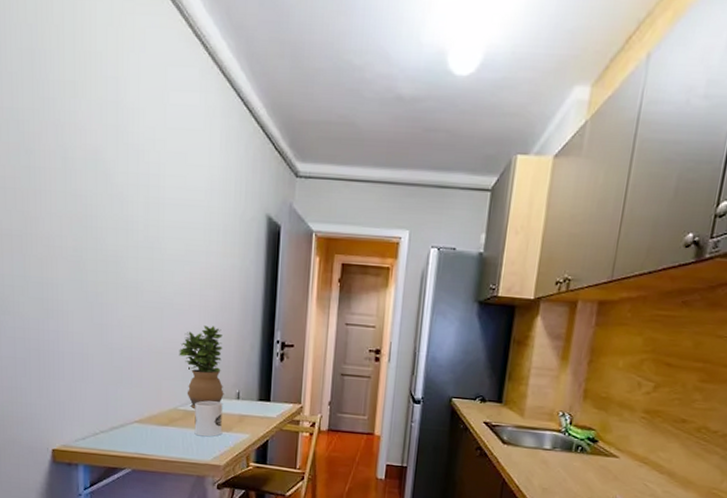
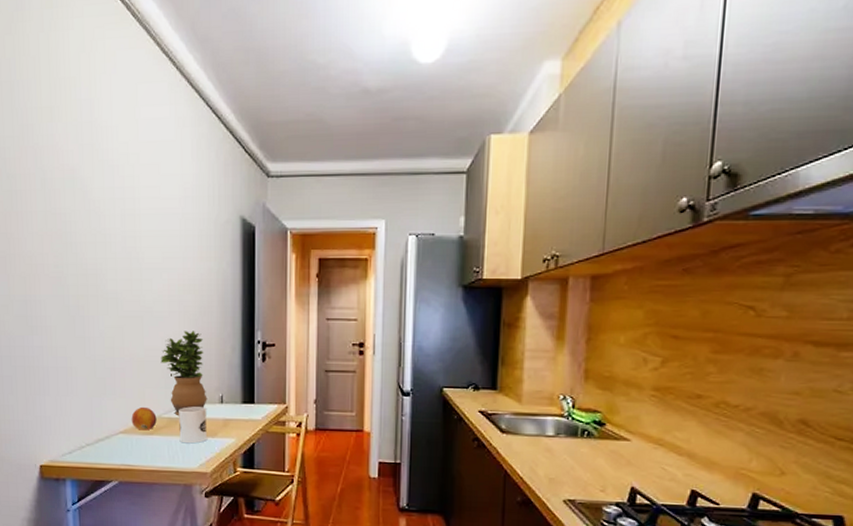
fruit: none [147,397,173,421] -> present [131,406,157,431]

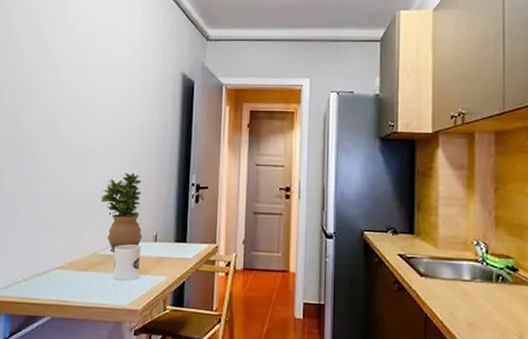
fruit: present [131,406,157,431] -> none [68,243,93,267]

